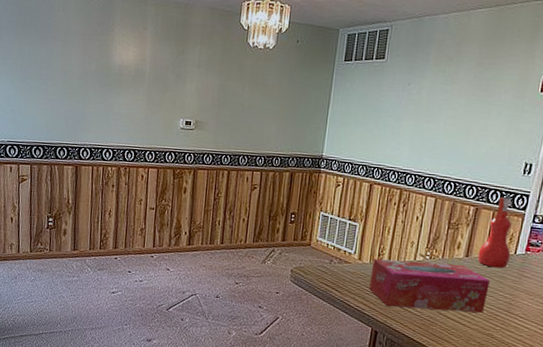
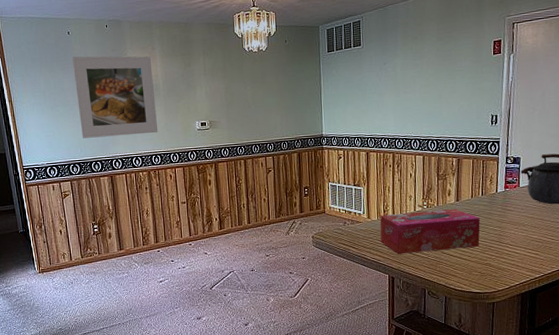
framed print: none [50,25,141,126] -> present [72,56,159,138]
spray bottle: present [477,197,512,269] -> none [466,146,493,207]

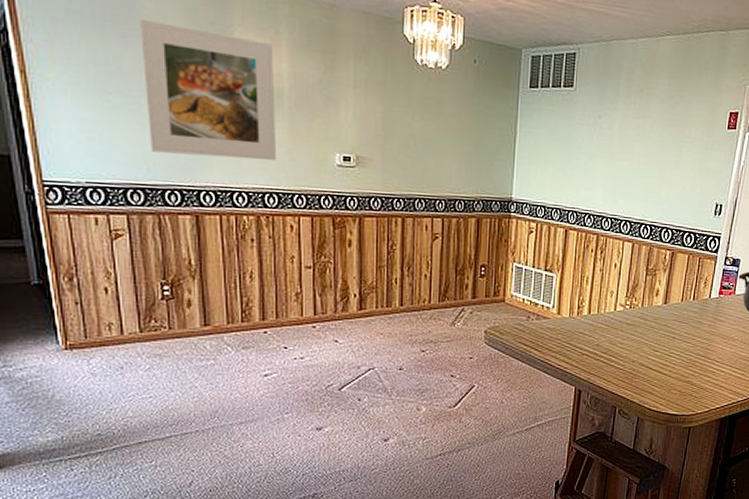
tissue box: present [380,208,480,255] -> none [570,311,688,363]

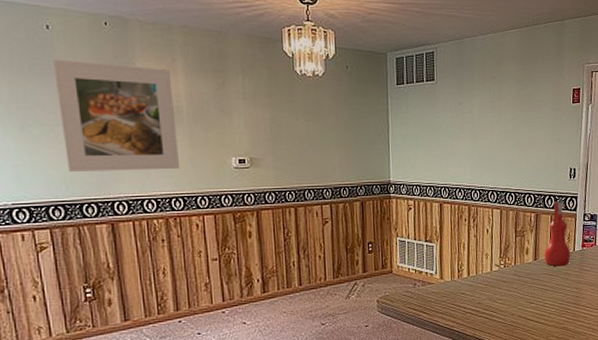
spray bottle: none [675,240,706,314] -> present [544,201,571,267]

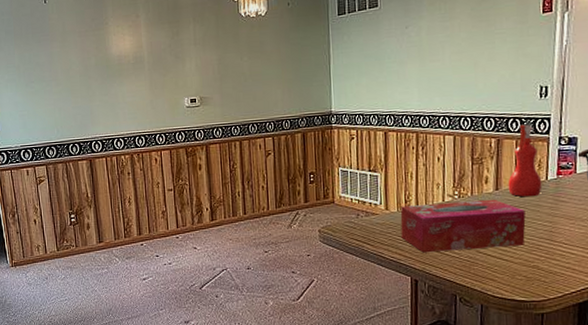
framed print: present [53,60,181,172] -> none [49,25,143,118]
tissue box: none [453,268,558,320] -> present [400,199,526,253]

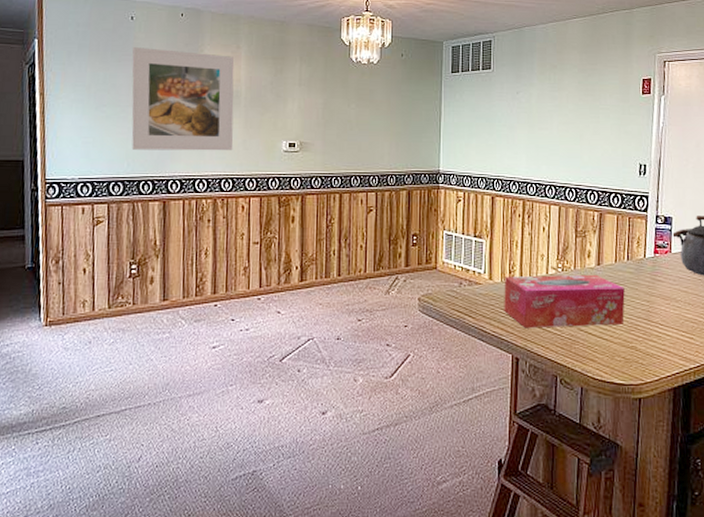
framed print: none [49,25,143,118] -> present [132,47,235,151]
spray bottle: present [508,124,543,197] -> none [609,200,641,274]

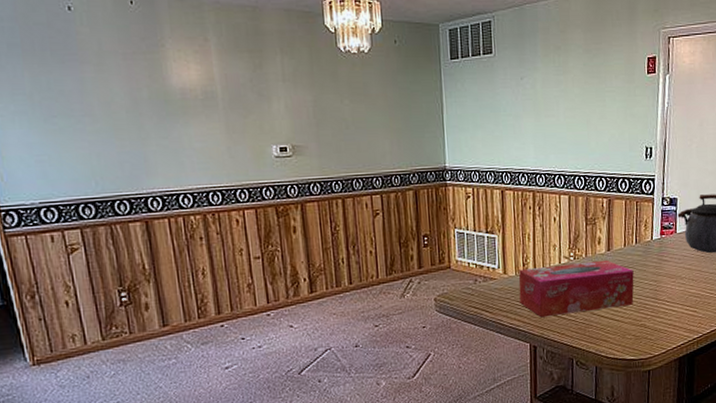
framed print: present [132,47,235,151] -> none [77,44,217,166]

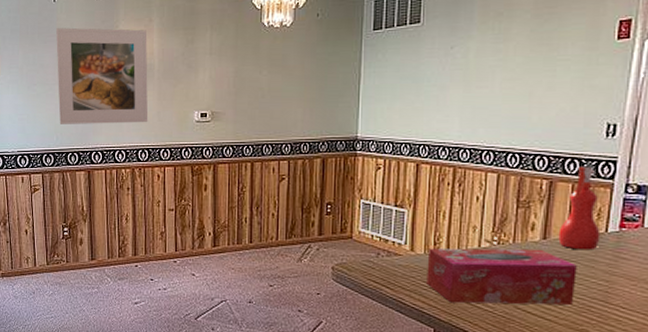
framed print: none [77,44,217,166] -> present [56,27,148,124]
spray bottle: none [618,184,648,257] -> present [558,166,601,251]

